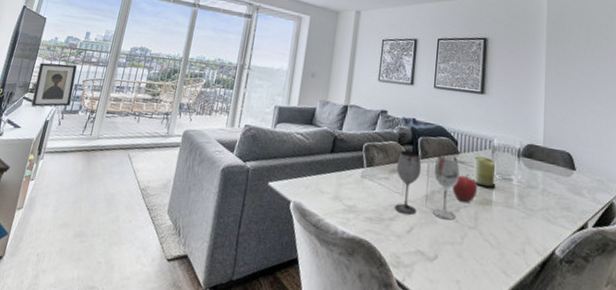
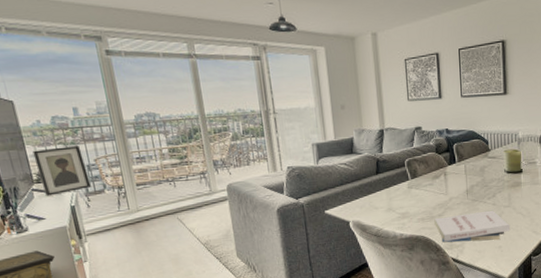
books: none [383,221,474,271] -> present [434,210,511,243]
wineglass: present [395,150,460,220] -> none [438,154,493,209]
fruit: present [452,174,478,202] -> none [487,166,509,188]

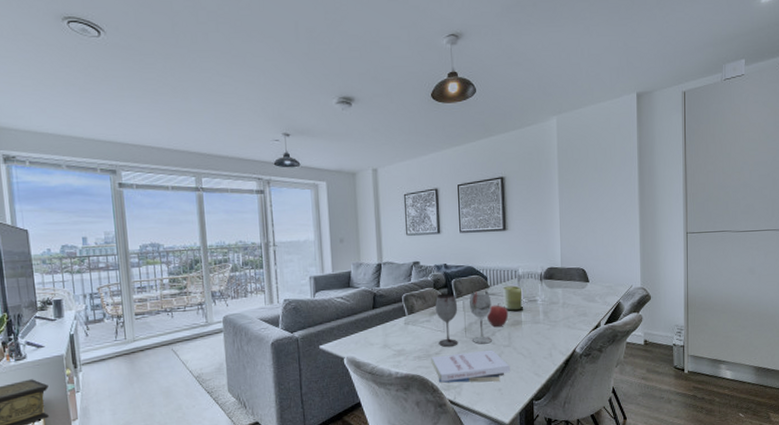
picture frame: present [32,146,92,196] -> none [40,274,92,324]
wineglass: none [438,154,493,209] -> present [435,291,492,347]
fruit: none [487,166,509,188] -> present [486,303,509,327]

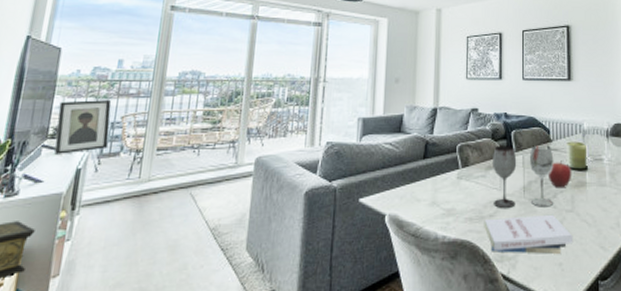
picture frame: none [40,274,92,324] -> present [54,100,112,154]

